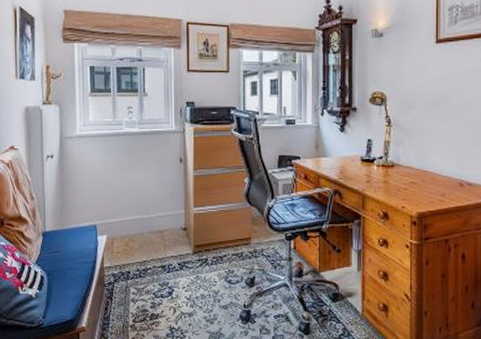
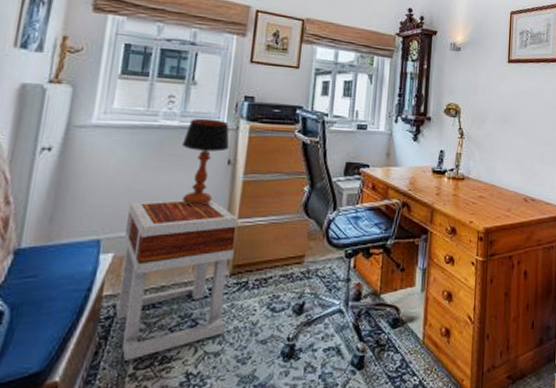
side table: none [112,192,194,315] -> present [115,199,238,361]
table lamp: none [143,124,180,197] -> present [182,118,230,206]

